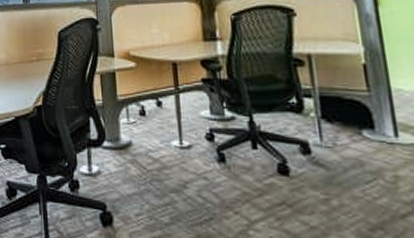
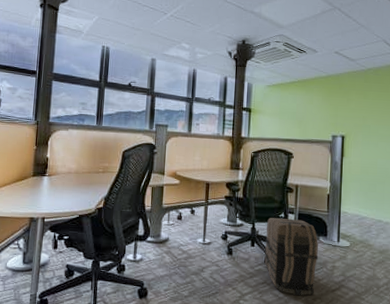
backpack: none [270,106,369,225] -> present [264,218,318,296]

